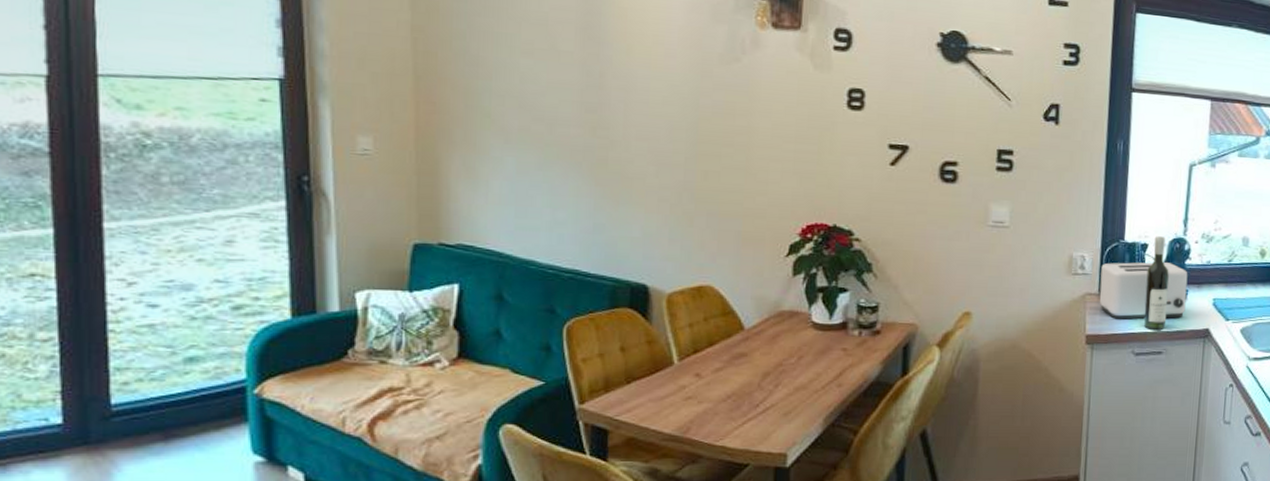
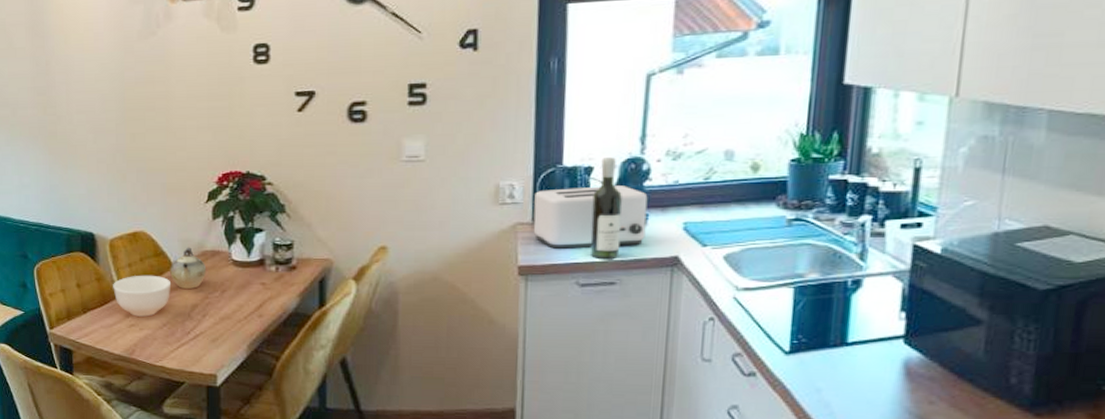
bowl: none [667,337,741,387] -> present [113,275,172,317]
teapot: none [738,306,783,354] -> present [169,247,207,289]

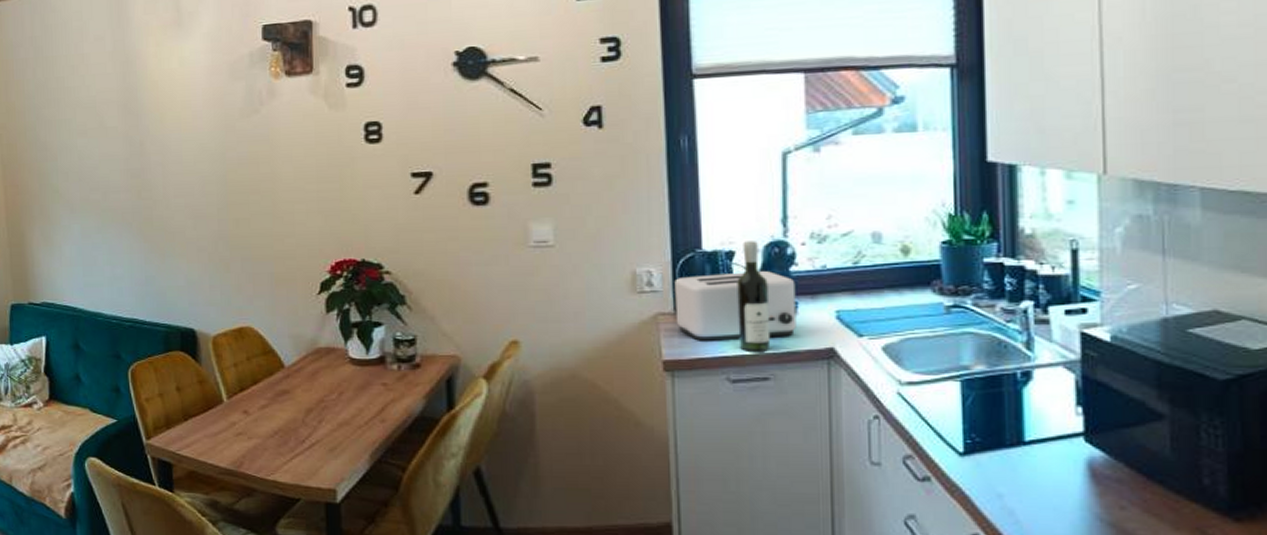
bowl: present [113,275,172,317] -> none [217,376,283,424]
teapot: present [169,247,207,289] -> none [279,344,322,391]

